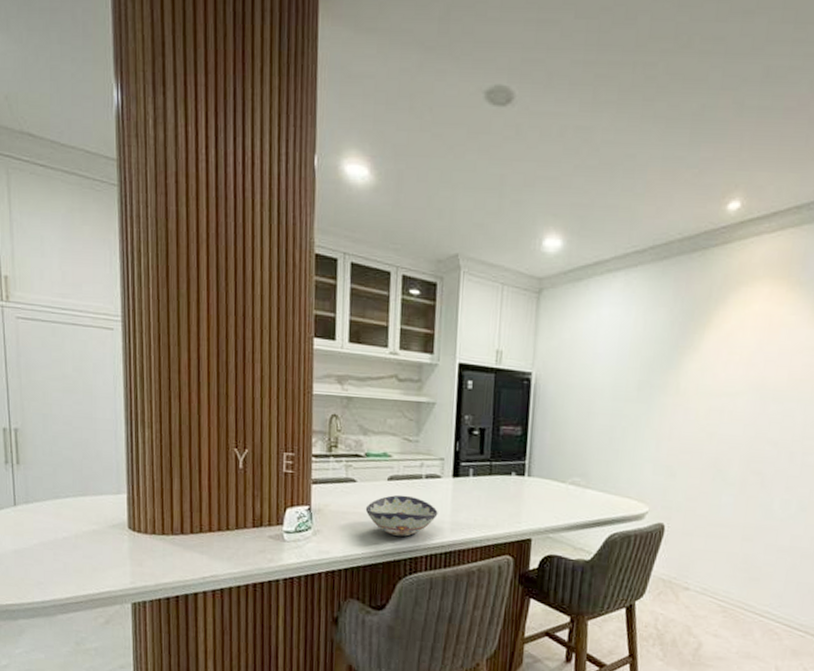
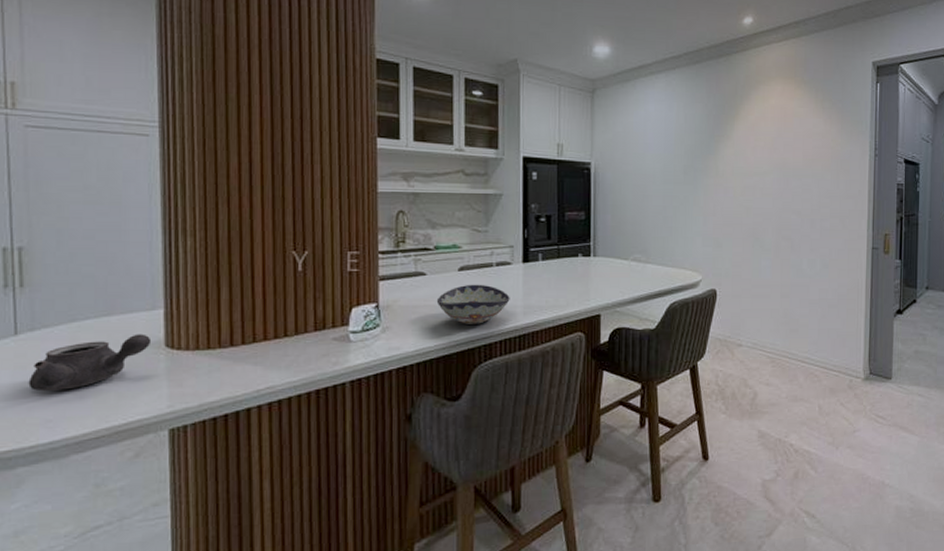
teapot: none [25,514,118,558] -> present [28,334,152,391]

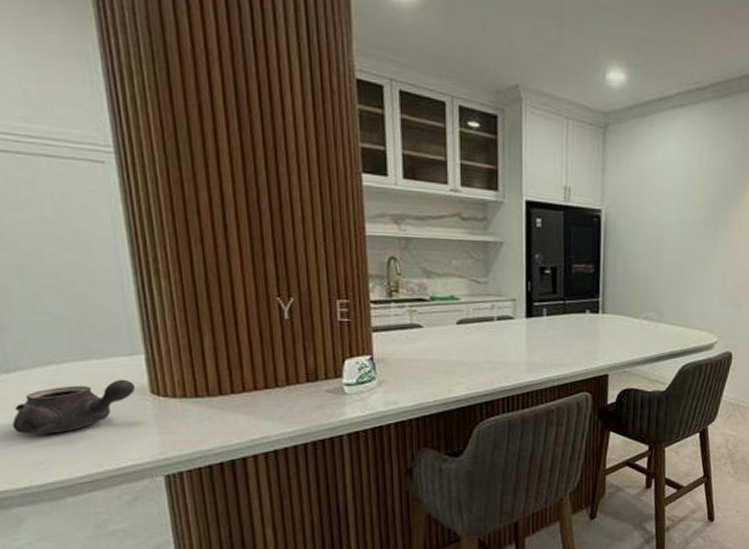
decorative bowl: present [436,284,510,324] -> none [434,338,513,381]

